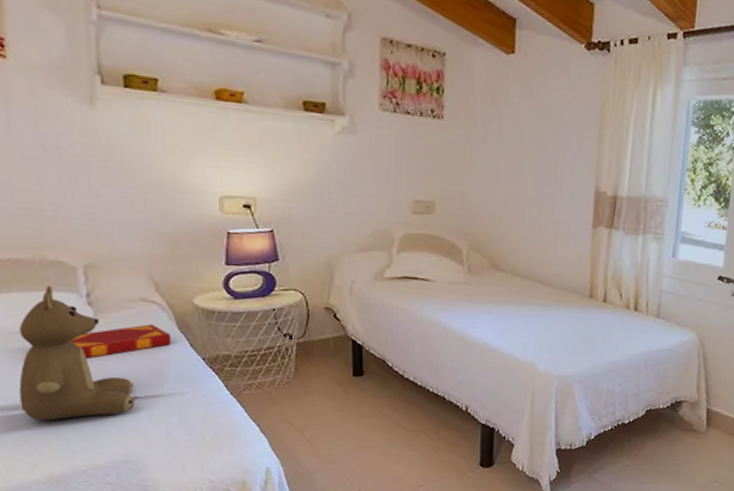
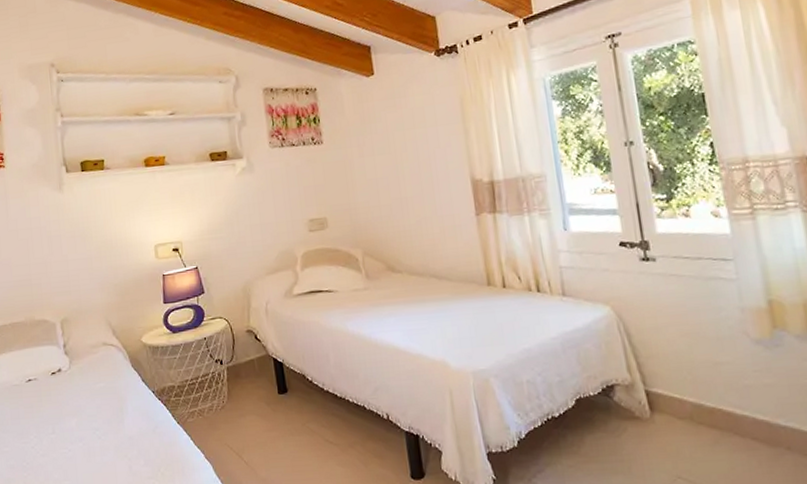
teddy bear: present [19,285,136,421] -> none [18,341,104,463]
hardback book: present [69,324,172,358] -> none [53,365,128,402]

